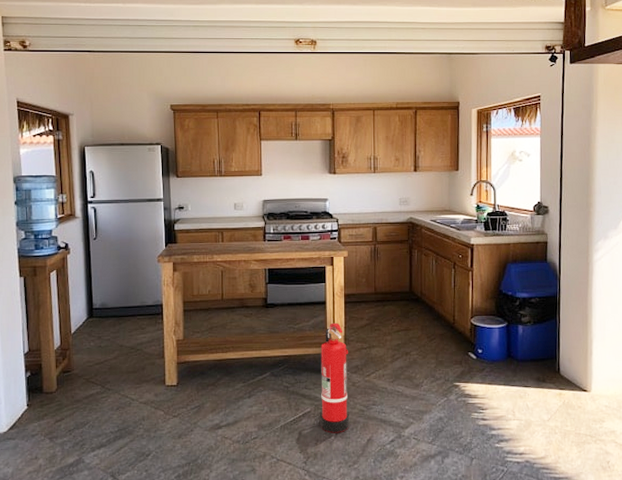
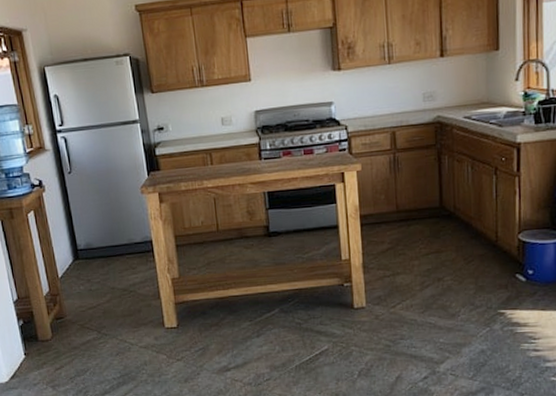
fire extinguisher: present [320,322,349,433] -> none [335,248,374,372]

